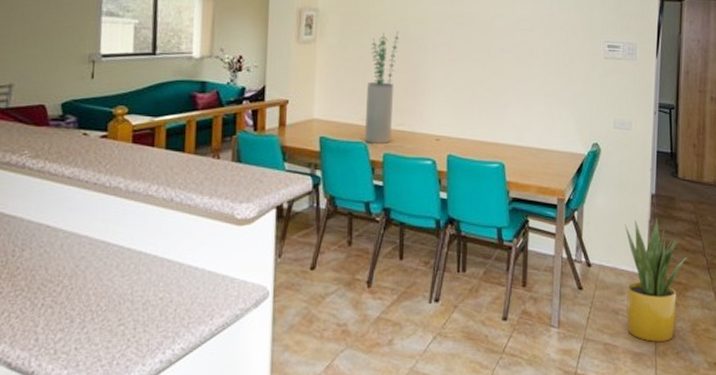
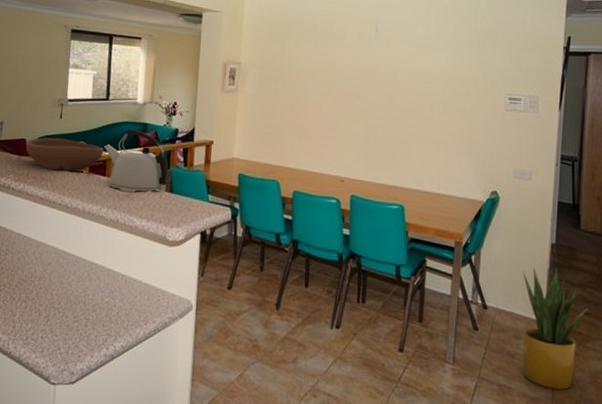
bowl: none [44,102,152,144] -> present [25,137,104,172]
kettle: none [150,88,235,166] -> present [103,128,169,194]
vase: present [364,31,399,145] -> none [276,82,310,183]

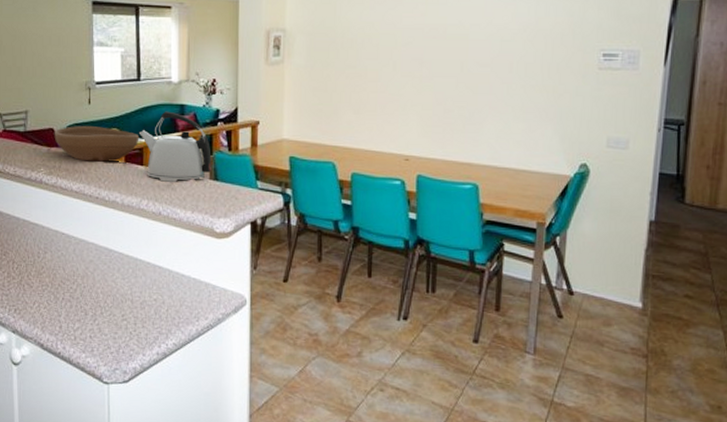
planter: present [522,267,588,390] -> none [613,247,691,379]

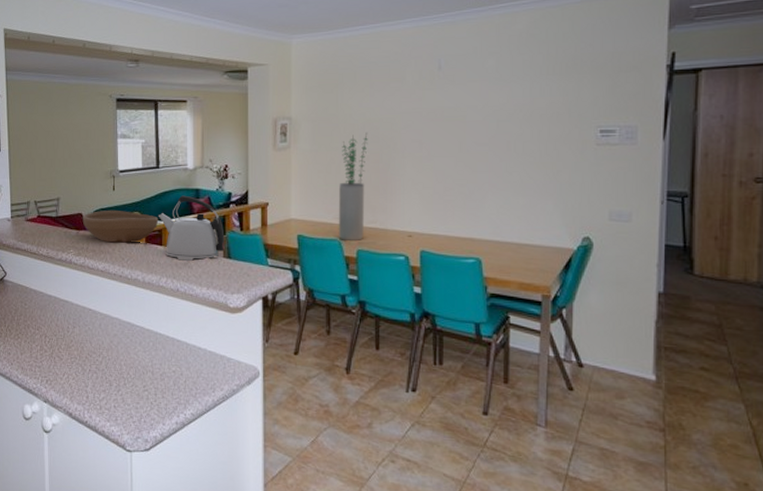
vase: none [332,48,367,165] -> present [338,132,368,242]

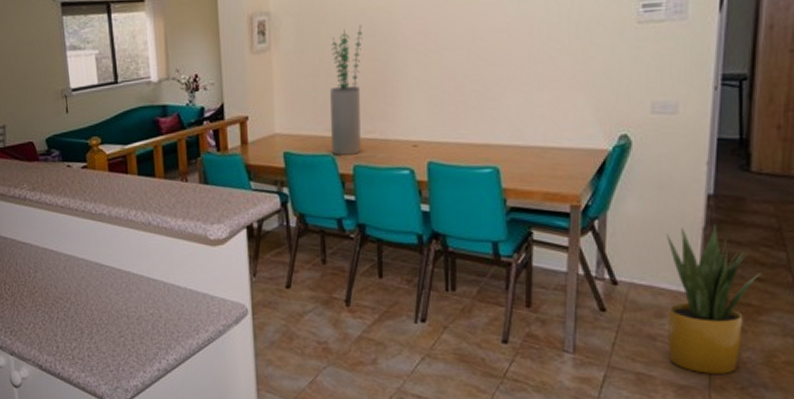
bowl: present [82,210,159,244] -> none [33,135,122,175]
kettle: present [158,195,225,262] -> none [120,113,200,191]
planter: none [623,319,707,454] -> present [665,224,762,374]

